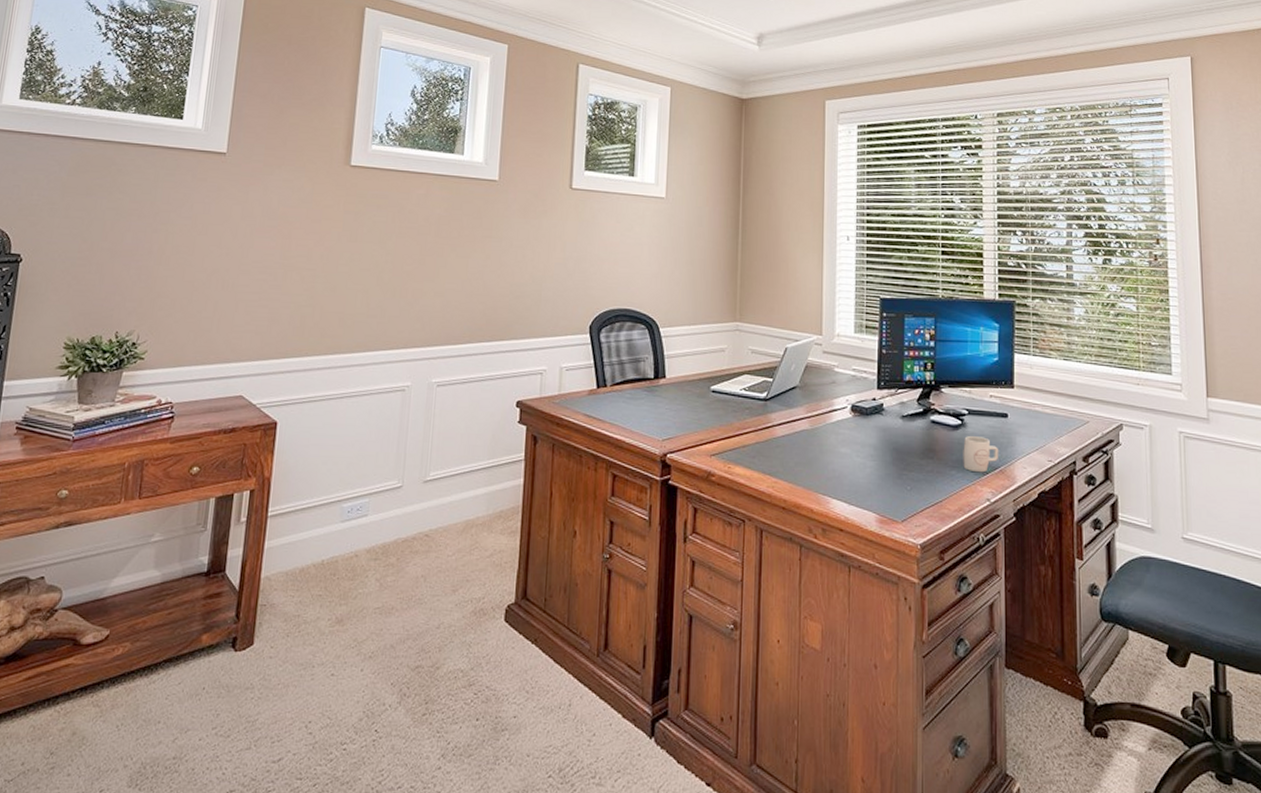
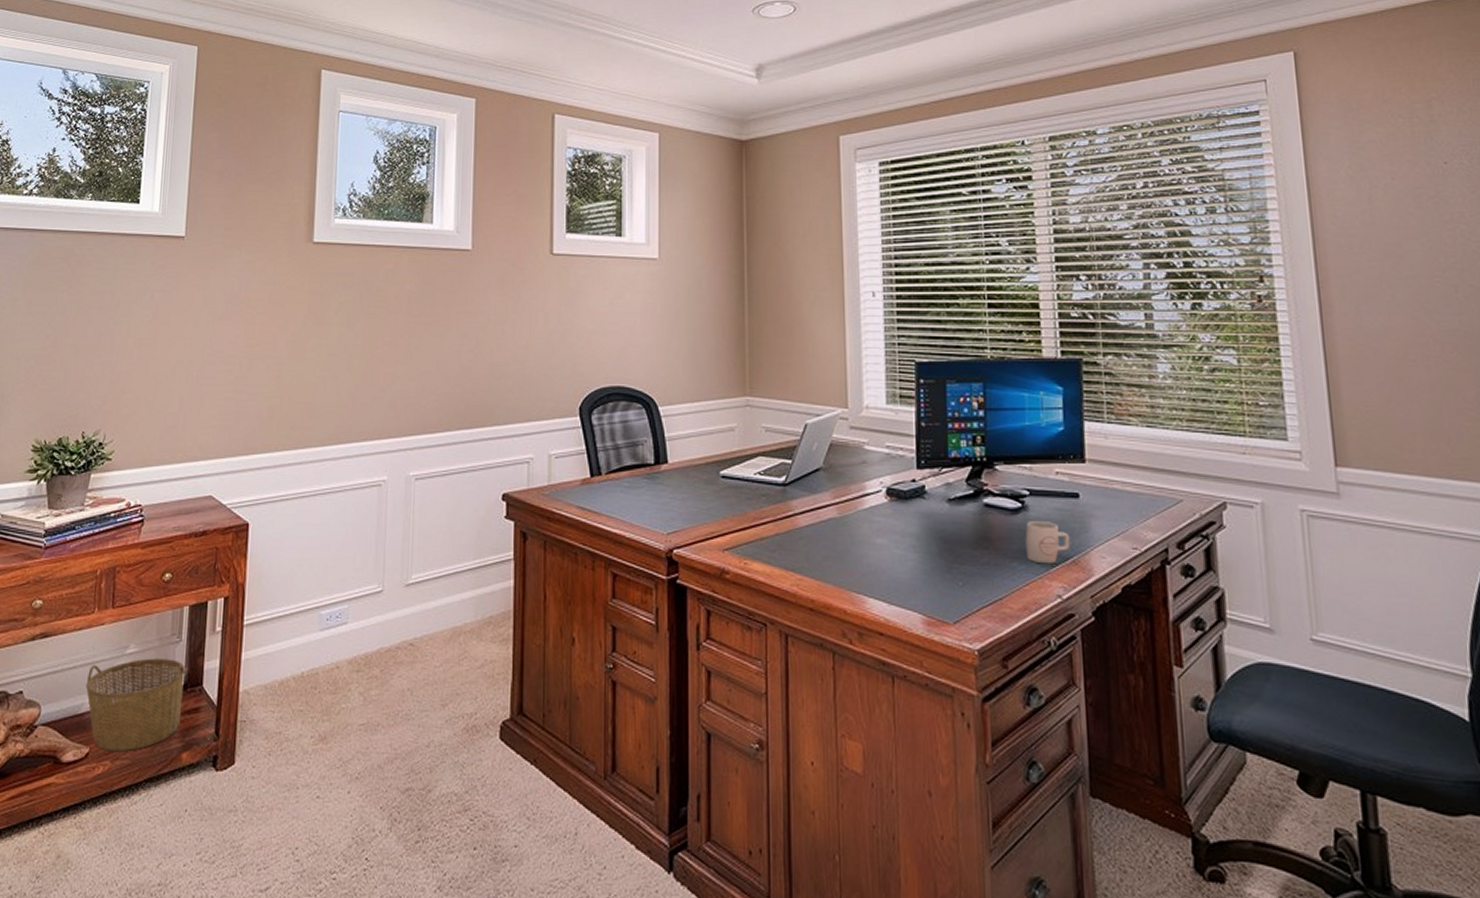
basket: none [108,546,210,634] -> present [85,658,186,752]

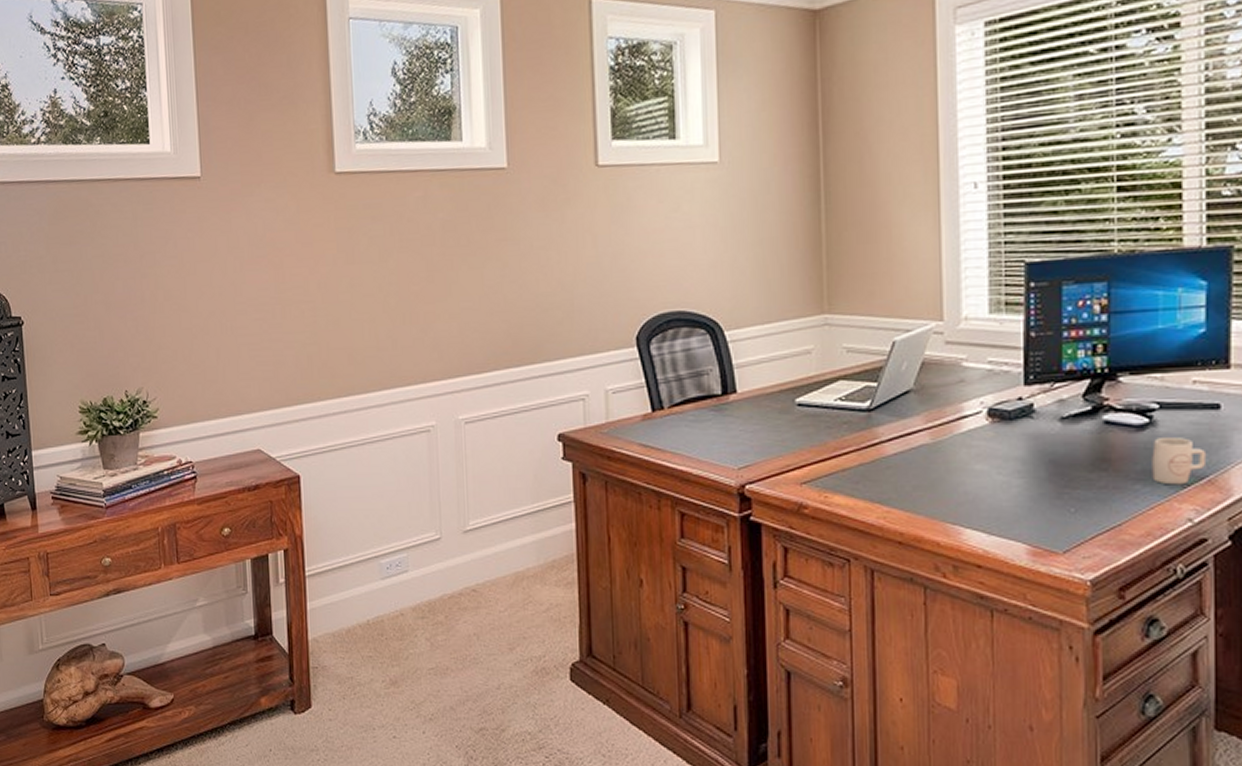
basket: present [85,658,186,752] -> none [162,610,256,698]

